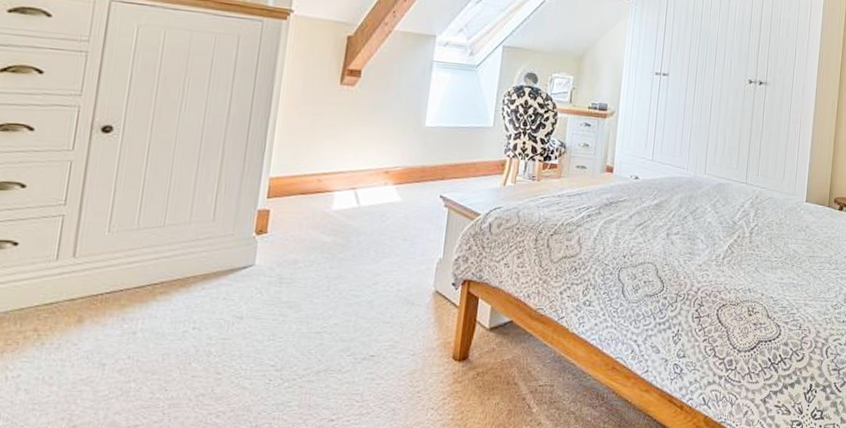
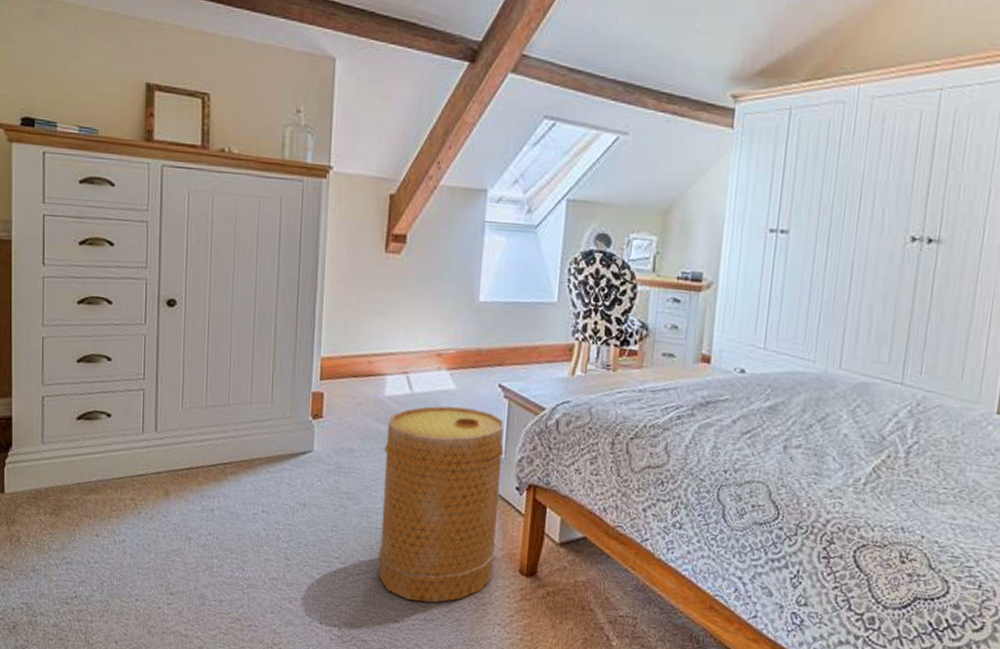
basket: none [315,216,444,397] -> present [378,406,505,603]

